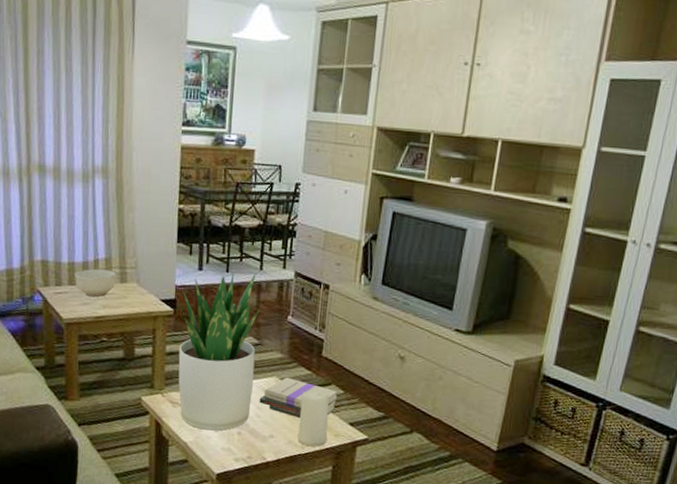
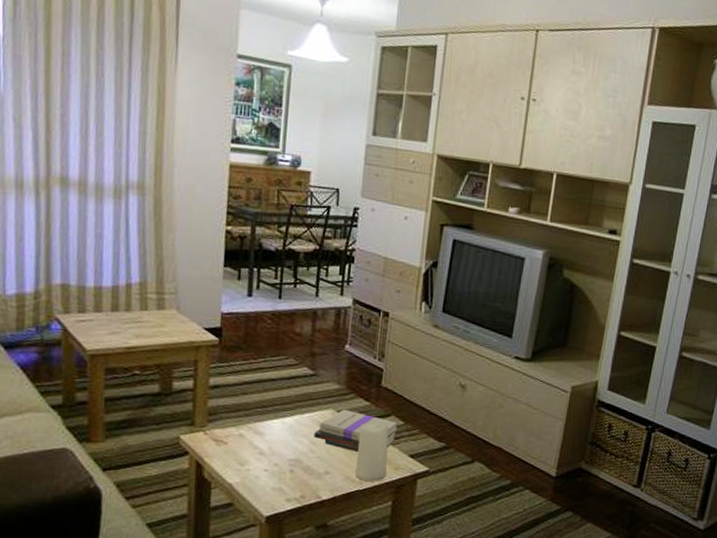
bowl: present [74,268,116,297] -> none [101,293,152,326]
planter: present [178,272,260,431] -> none [223,299,315,470]

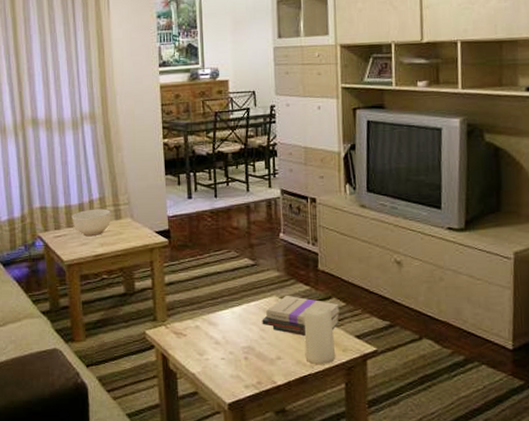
bowl: none [101,293,152,326] -> present [71,208,111,237]

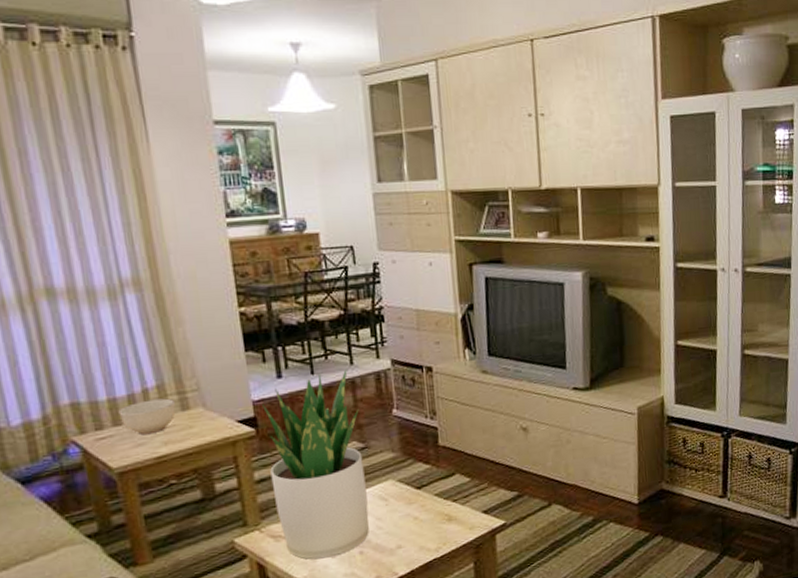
planter: none [175,195,255,358] -> present [262,368,369,560]
books: present [262,295,340,335] -> none [377,476,465,519]
candle: present [303,305,336,364] -> none [424,483,463,548]

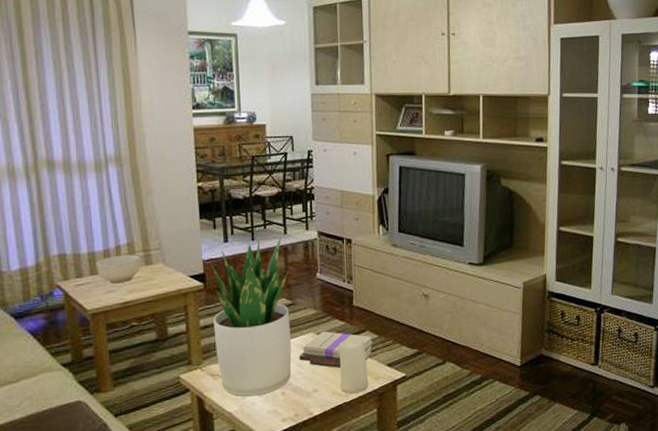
books: none [377,476,465,519] -> present [299,331,373,368]
candle: none [424,483,463,548] -> present [339,338,369,393]

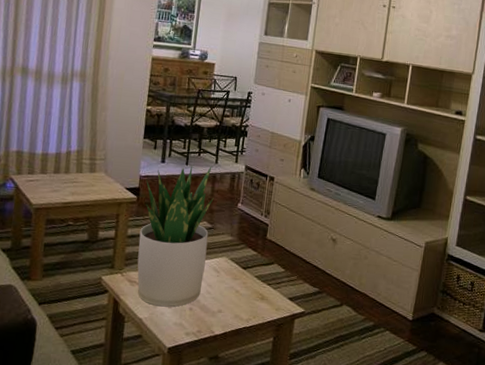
bowl: present [95,254,141,284] -> none [47,159,86,185]
books: present [299,331,373,368] -> none [210,257,280,294]
candle: present [339,338,369,393] -> none [243,268,272,320]

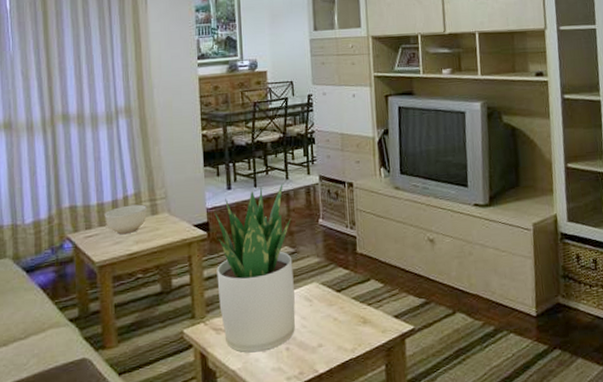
bowl: none [47,159,86,185] -> present [104,204,147,235]

